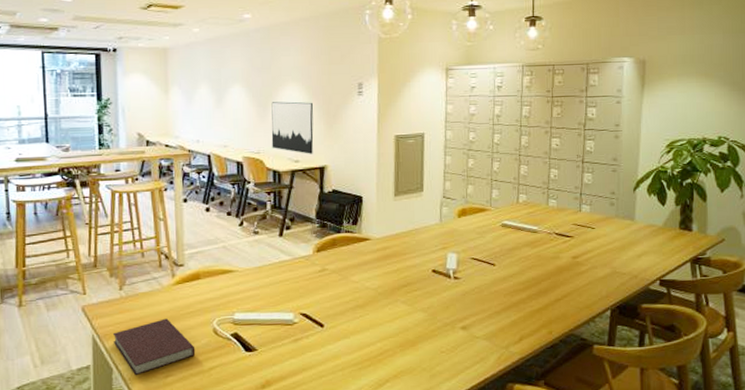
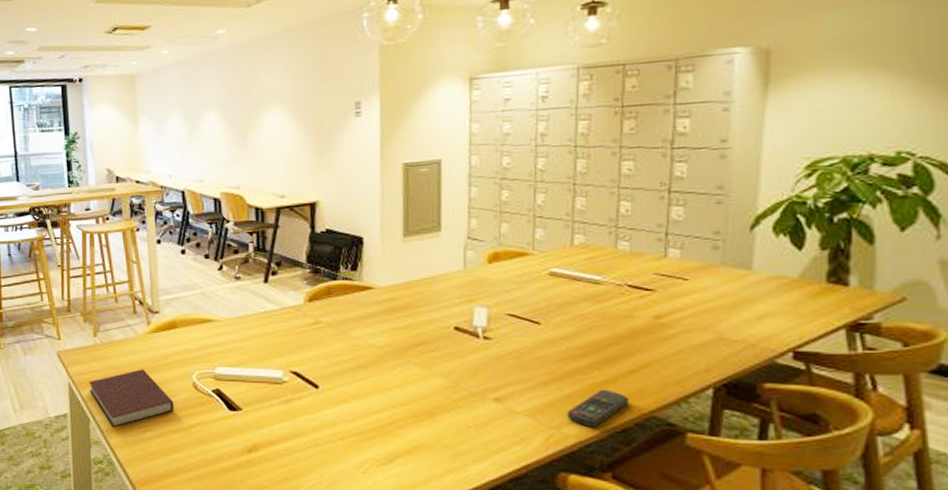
wall art: present [271,101,314,154] -> none [251,127,302,188]
remote control: none [513,314,556,345] -> present [567,389,629,427]

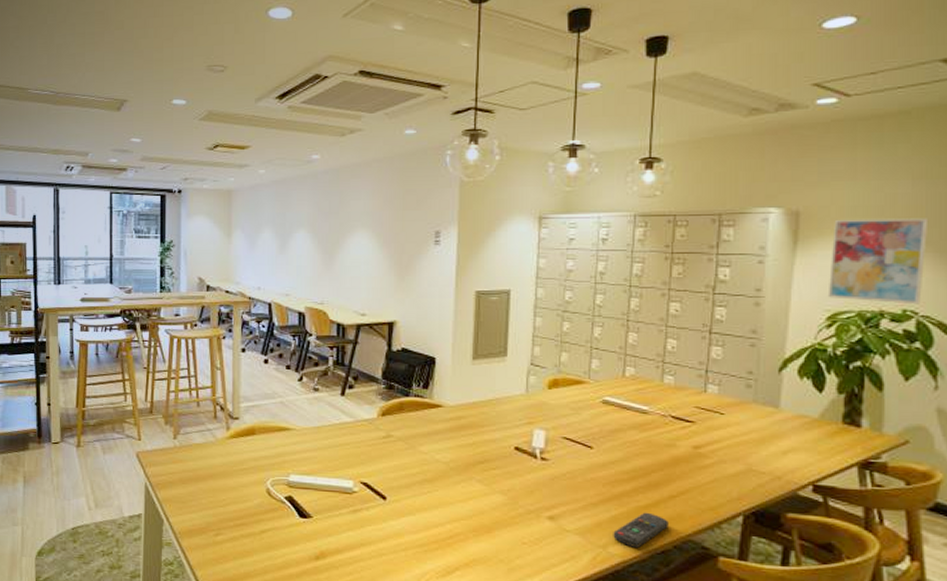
notebook: present [88,369,175,428] -> none [165,473,247,530]
wall art: none [806,45,927,145] -> present [827,218,929,305]

